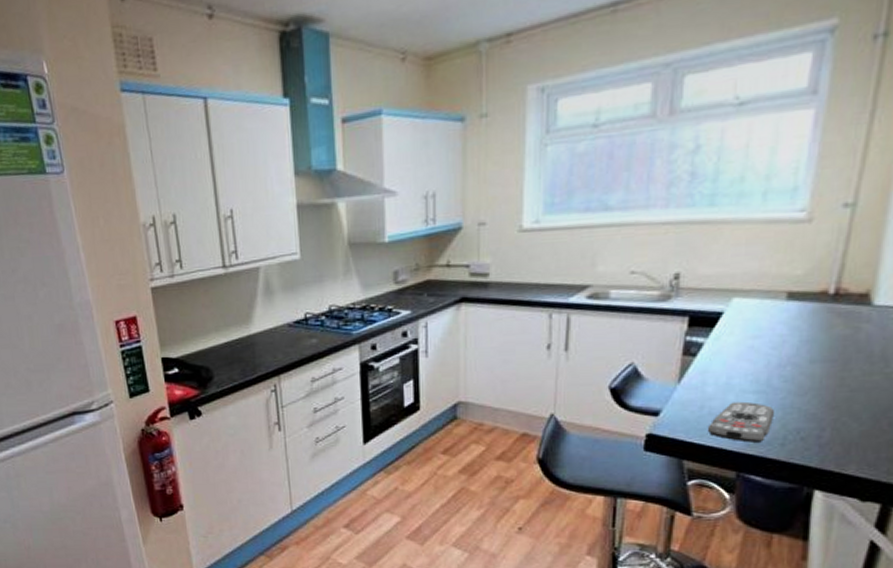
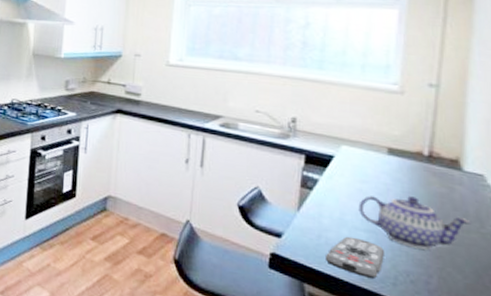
teapot: none [748,345,875,402] -> present [358,196,471,250]

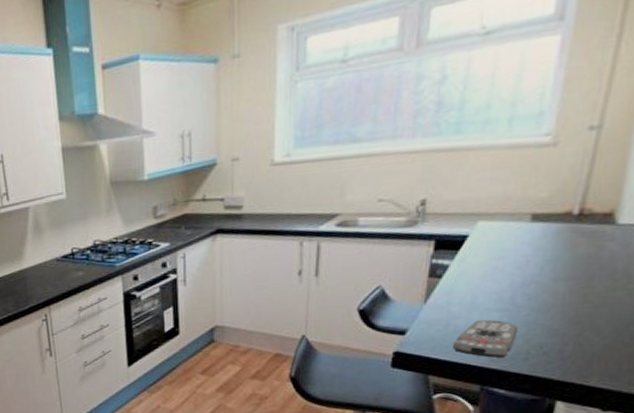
teapot: present [358,196,471,250] -> none [492,264,619,319]

